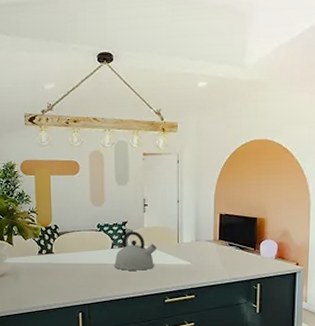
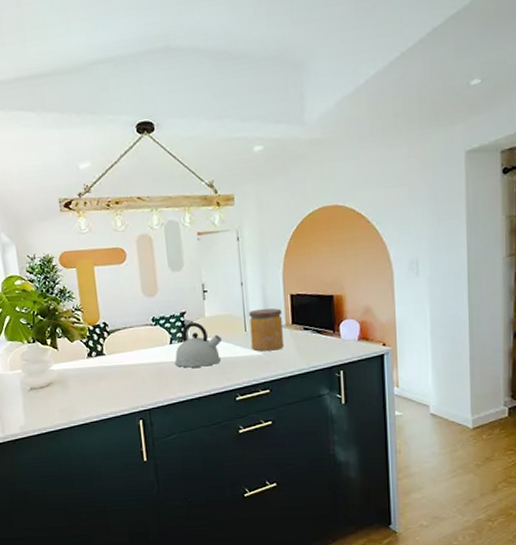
jar: none [182,224,211,261] -> present [249,308,283,352]

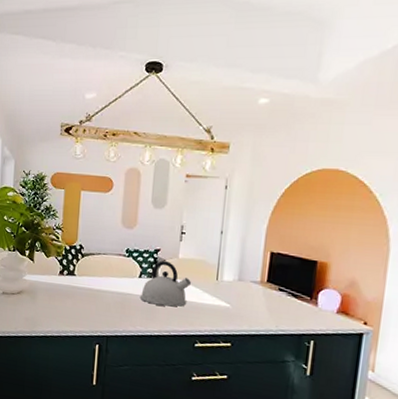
jar: present [249,308,283,352] -> none [220,260,259,306]

